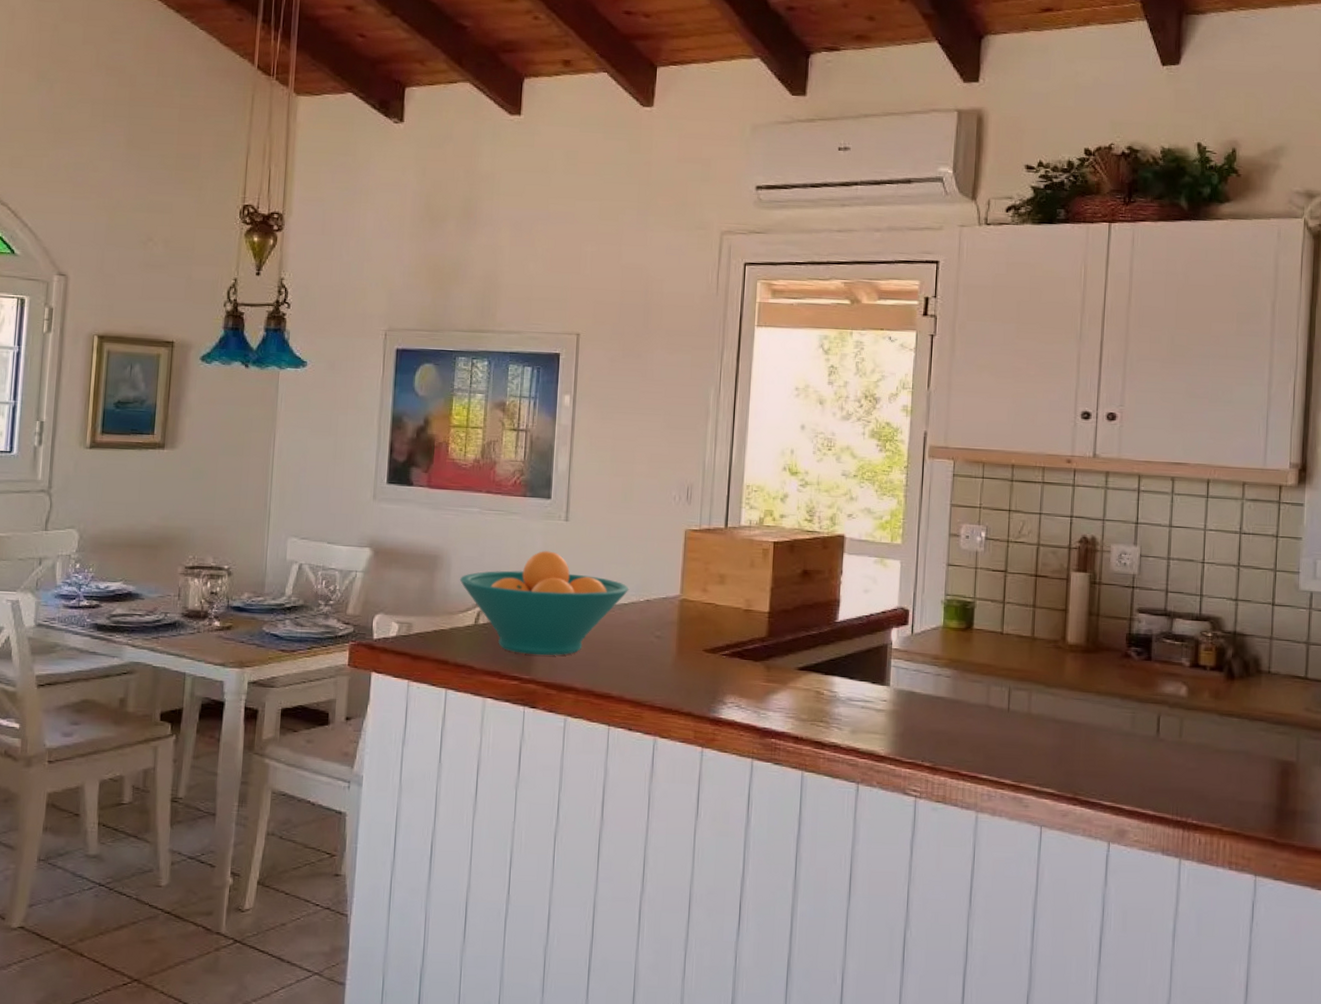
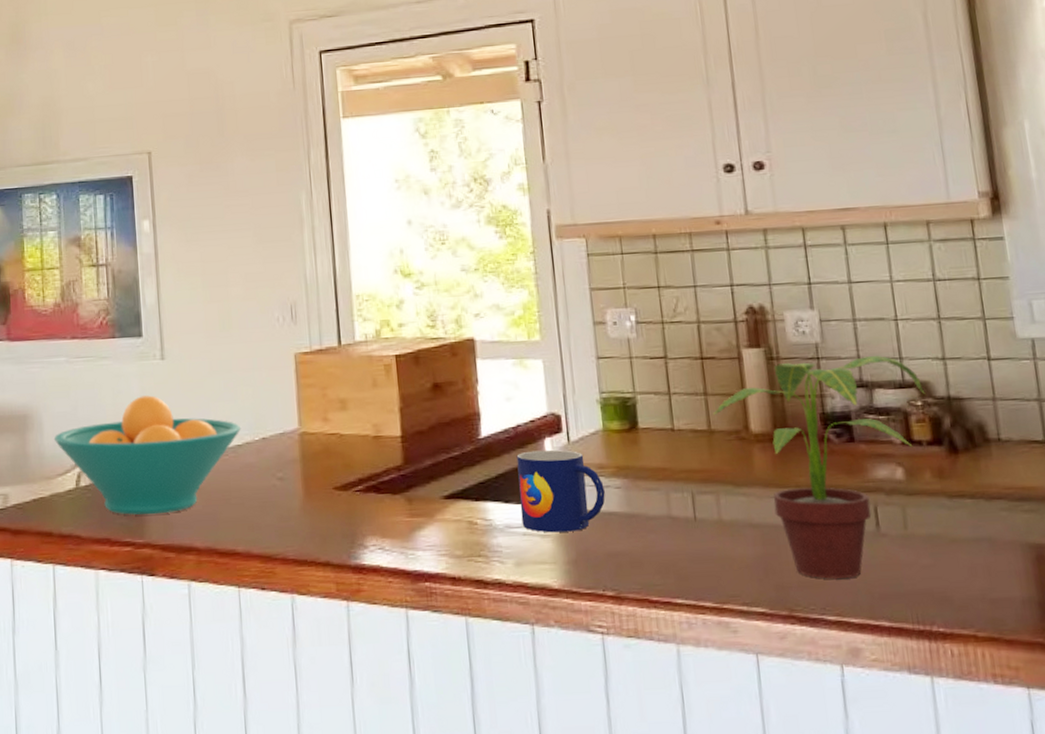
mug: none [862,637,936,710] -> present [516,449,605,533]
potted plant: none [1037,588,1216,772] -> present [712,356,926,579]

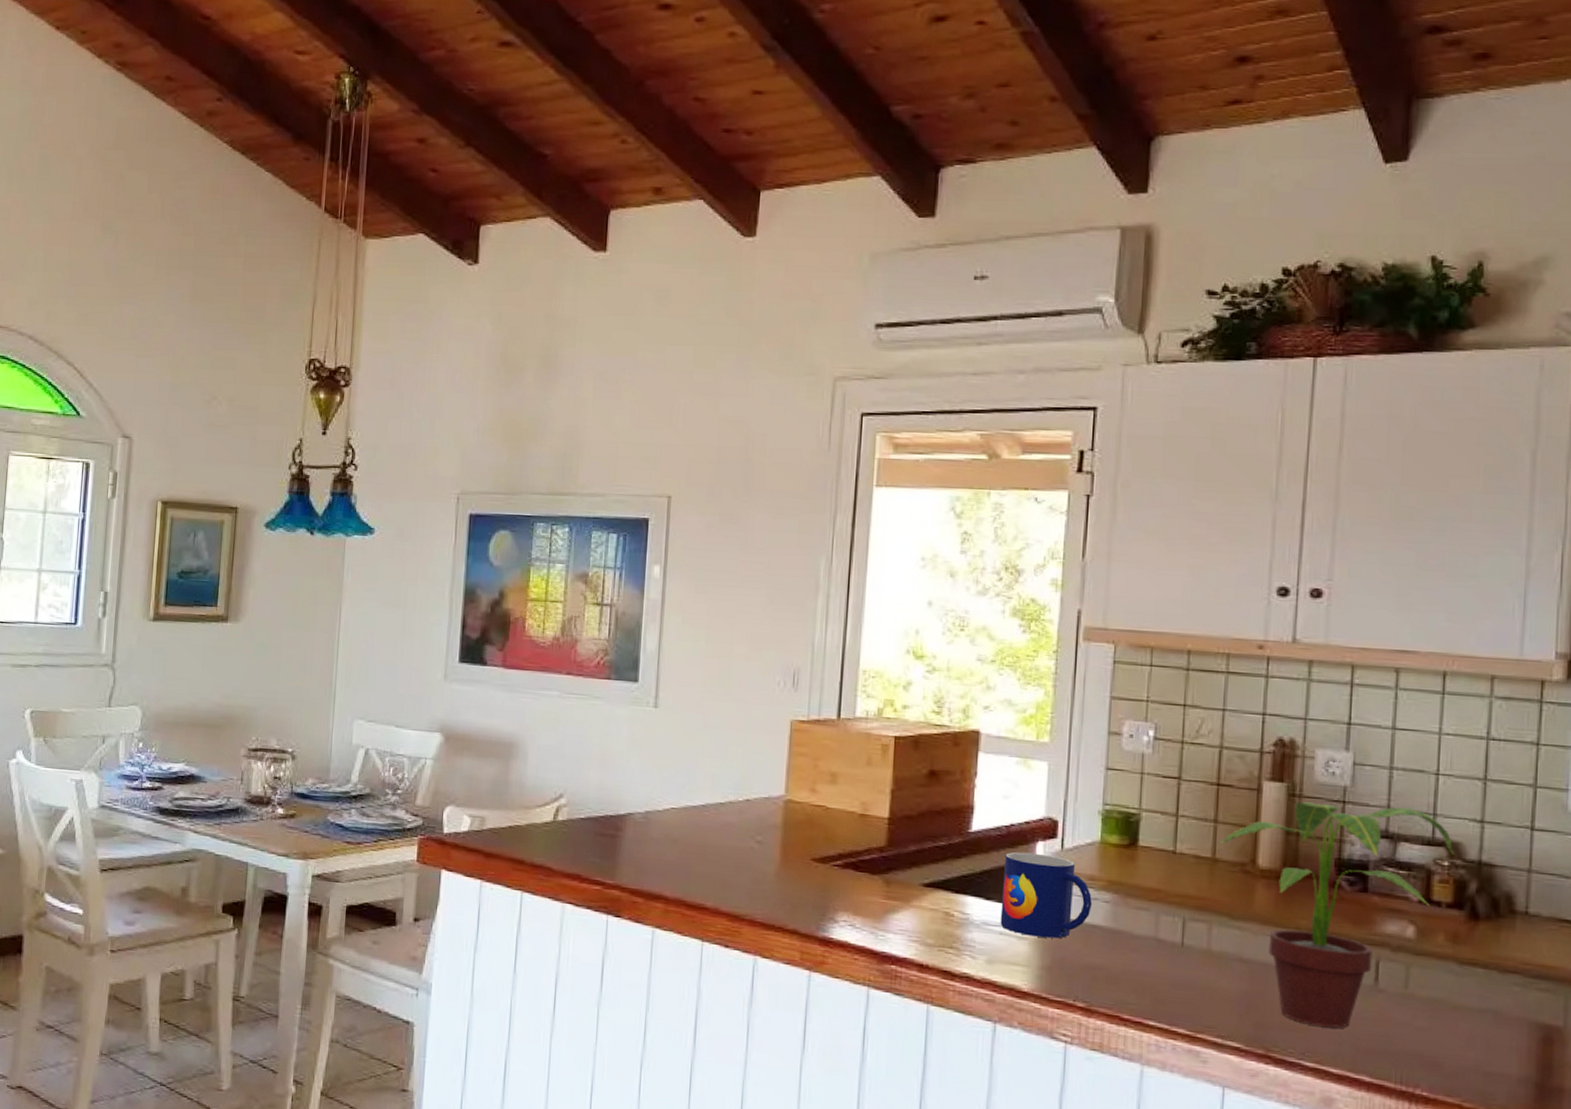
fruit bowl: present [53,395,242,515] -> none [536,740,726,859]

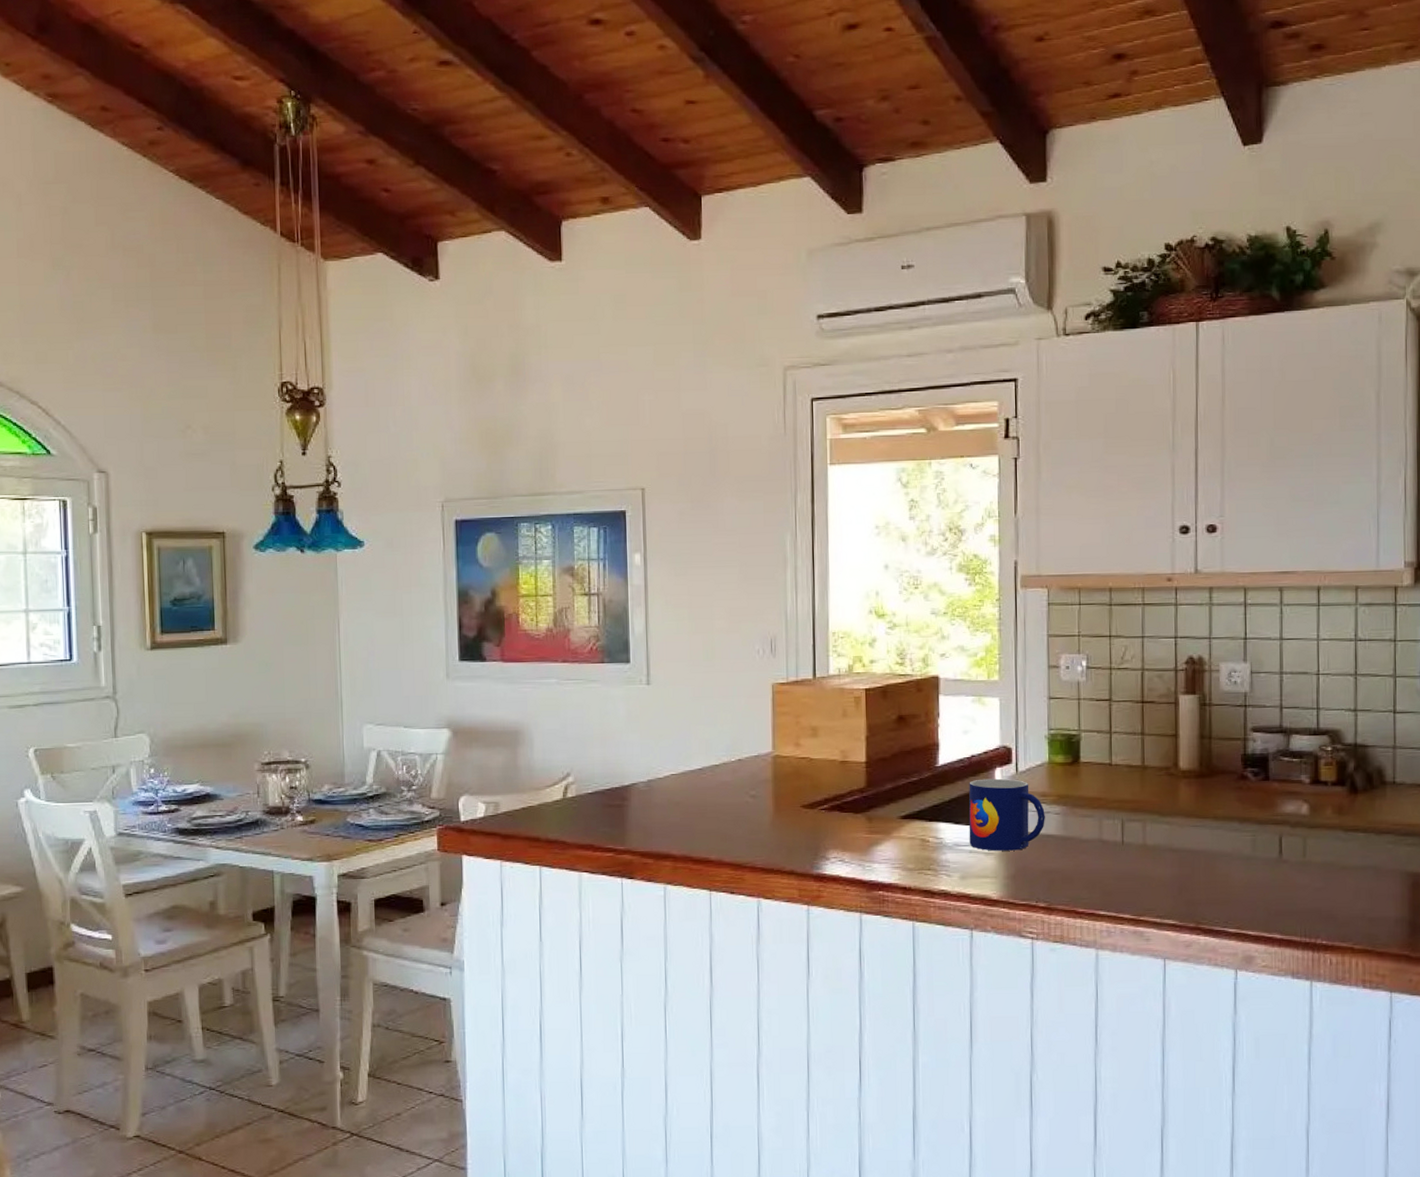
potted plant: present [1219,802,1455,1028] -> none [1147,706,1336,897]

